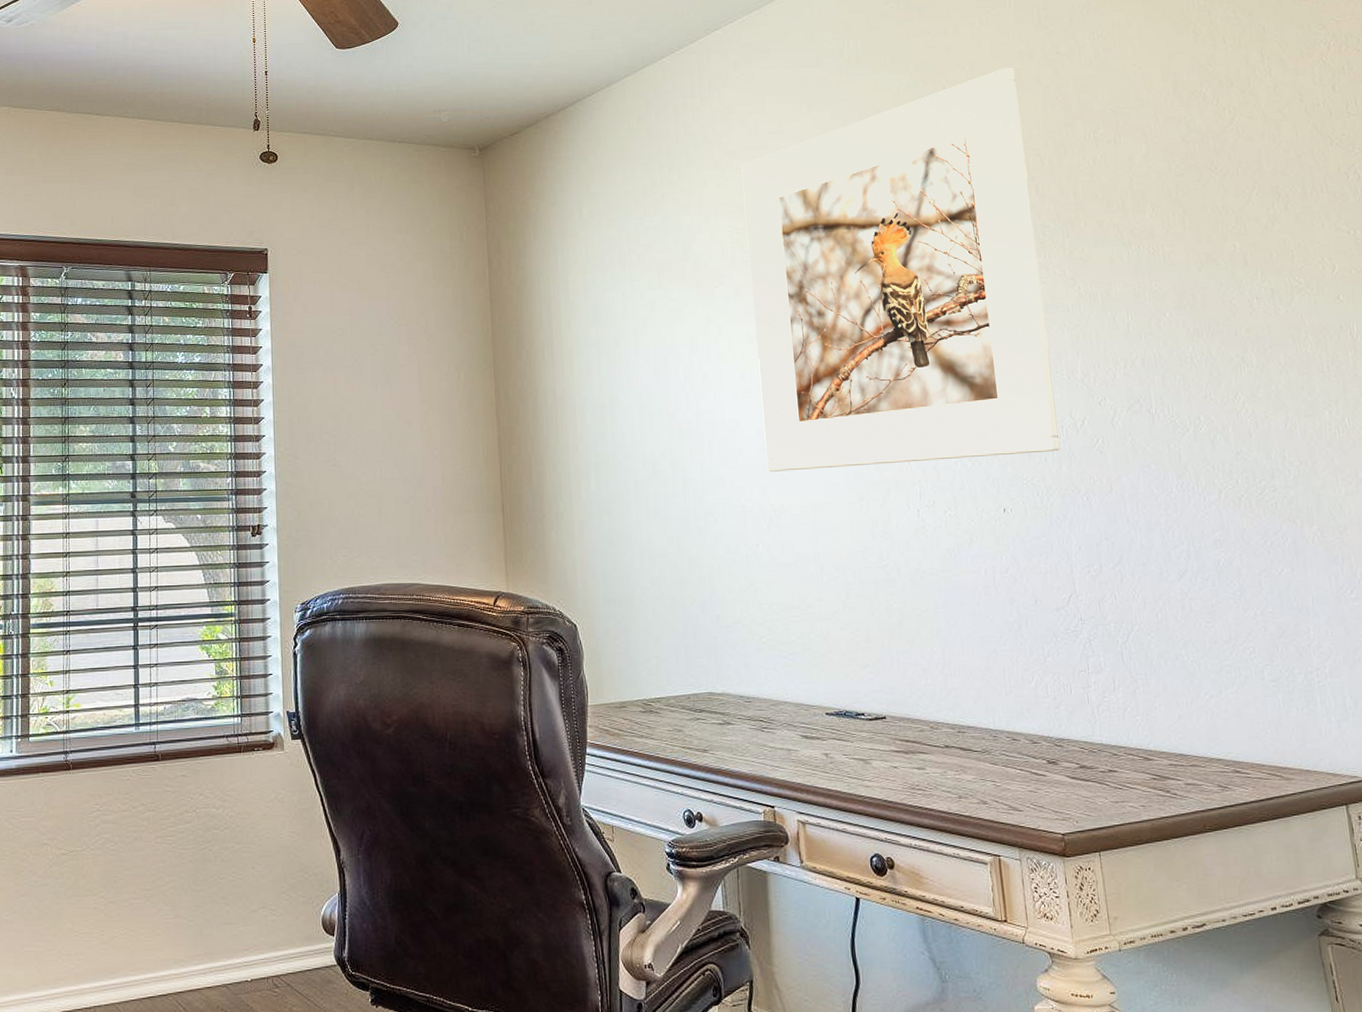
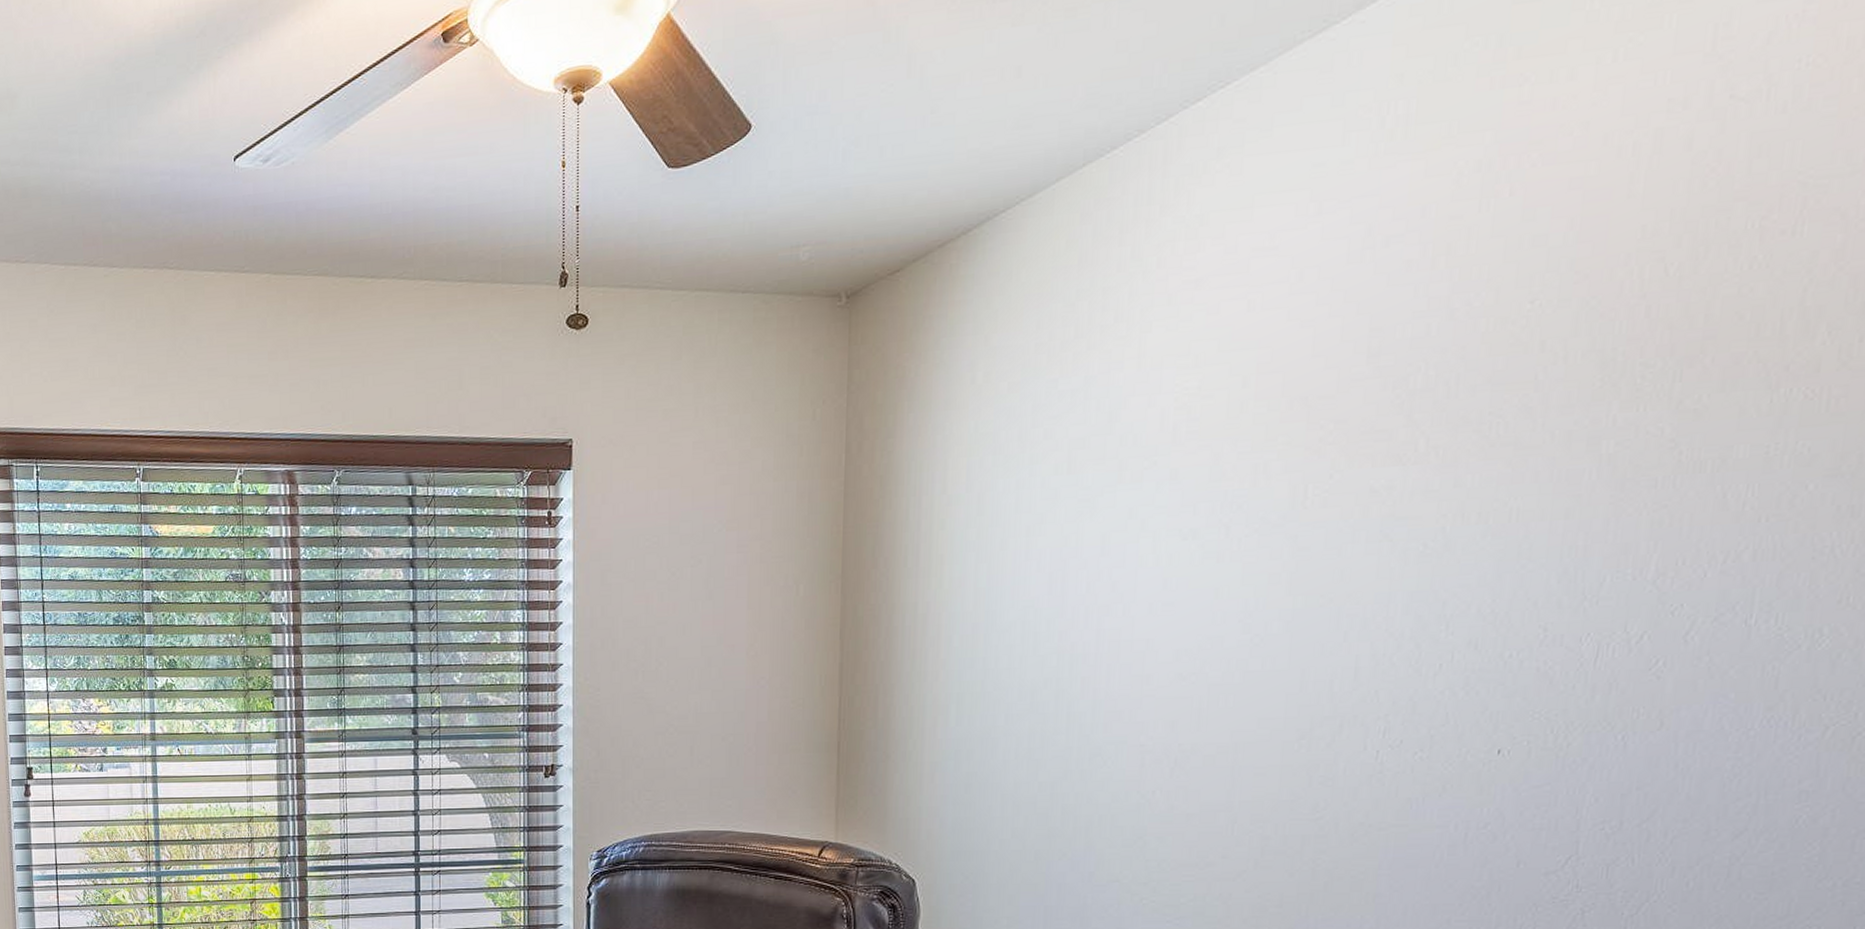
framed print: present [741,67,1061,472] -> none [1181,125,1653,704]

